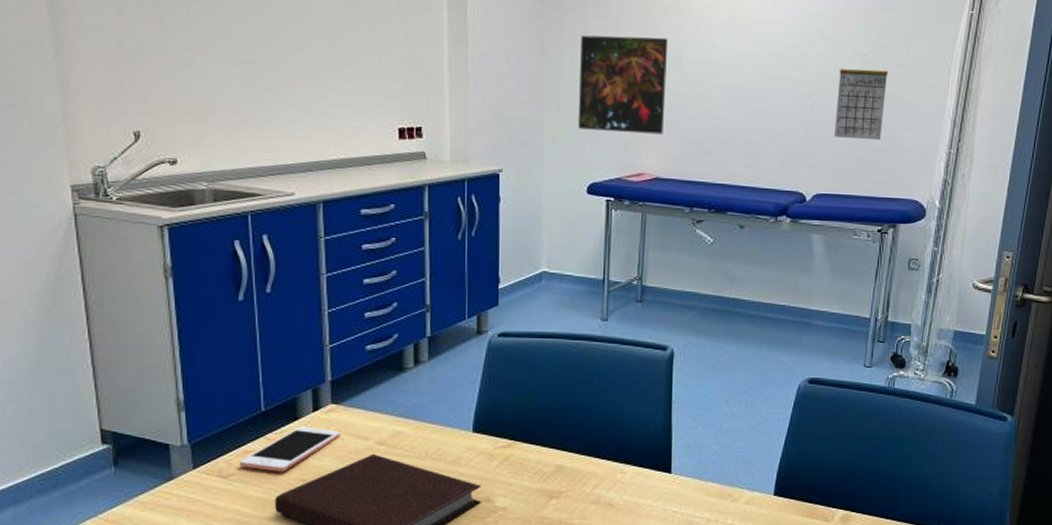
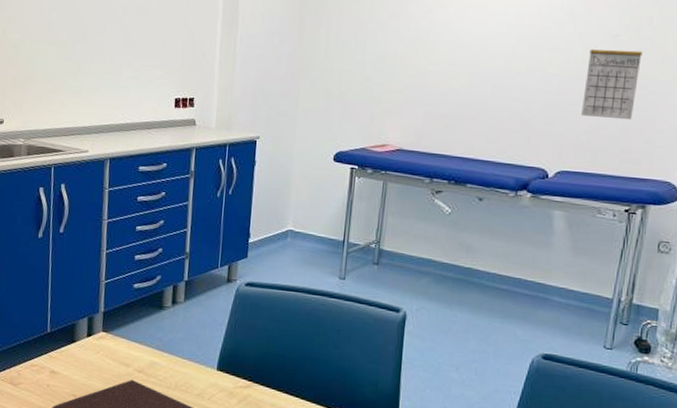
cell phone: present [239,426,341,472] -> none [26,348,108,386]
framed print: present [577,35,669,135] -> none [328,18,418,109]

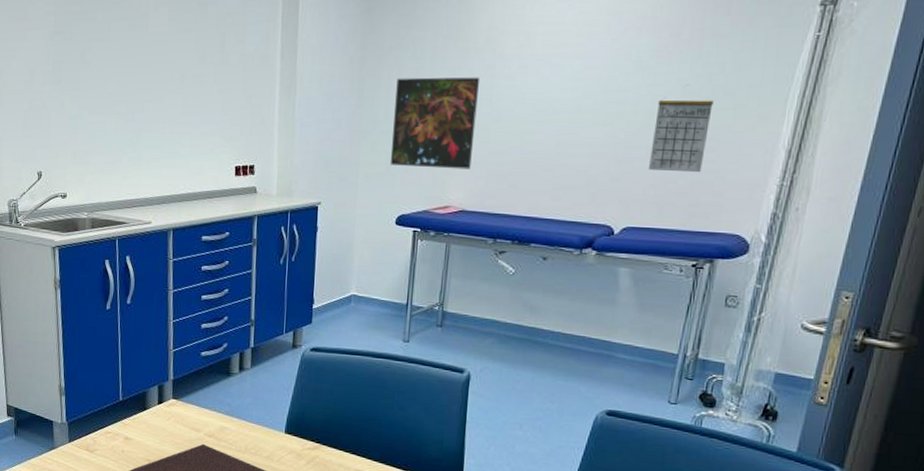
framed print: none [328,18,418,109] -> present [390,77,480,170]

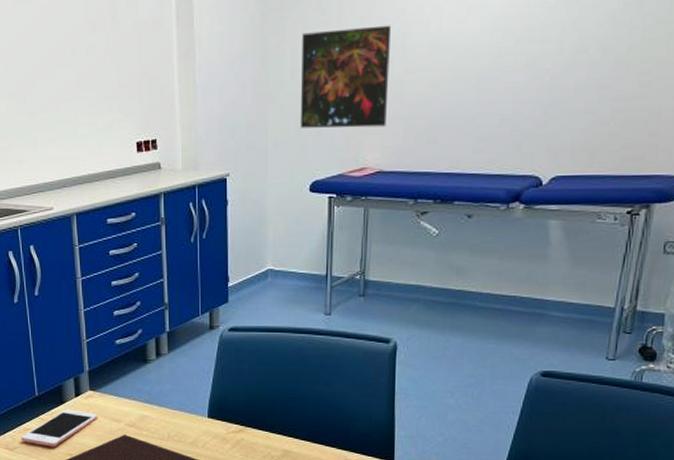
cell phone: none [102,415,179,452] -> present [21,409,98,447]
calendar: present [648,99,713,173] -> none [576,31,645,113]

